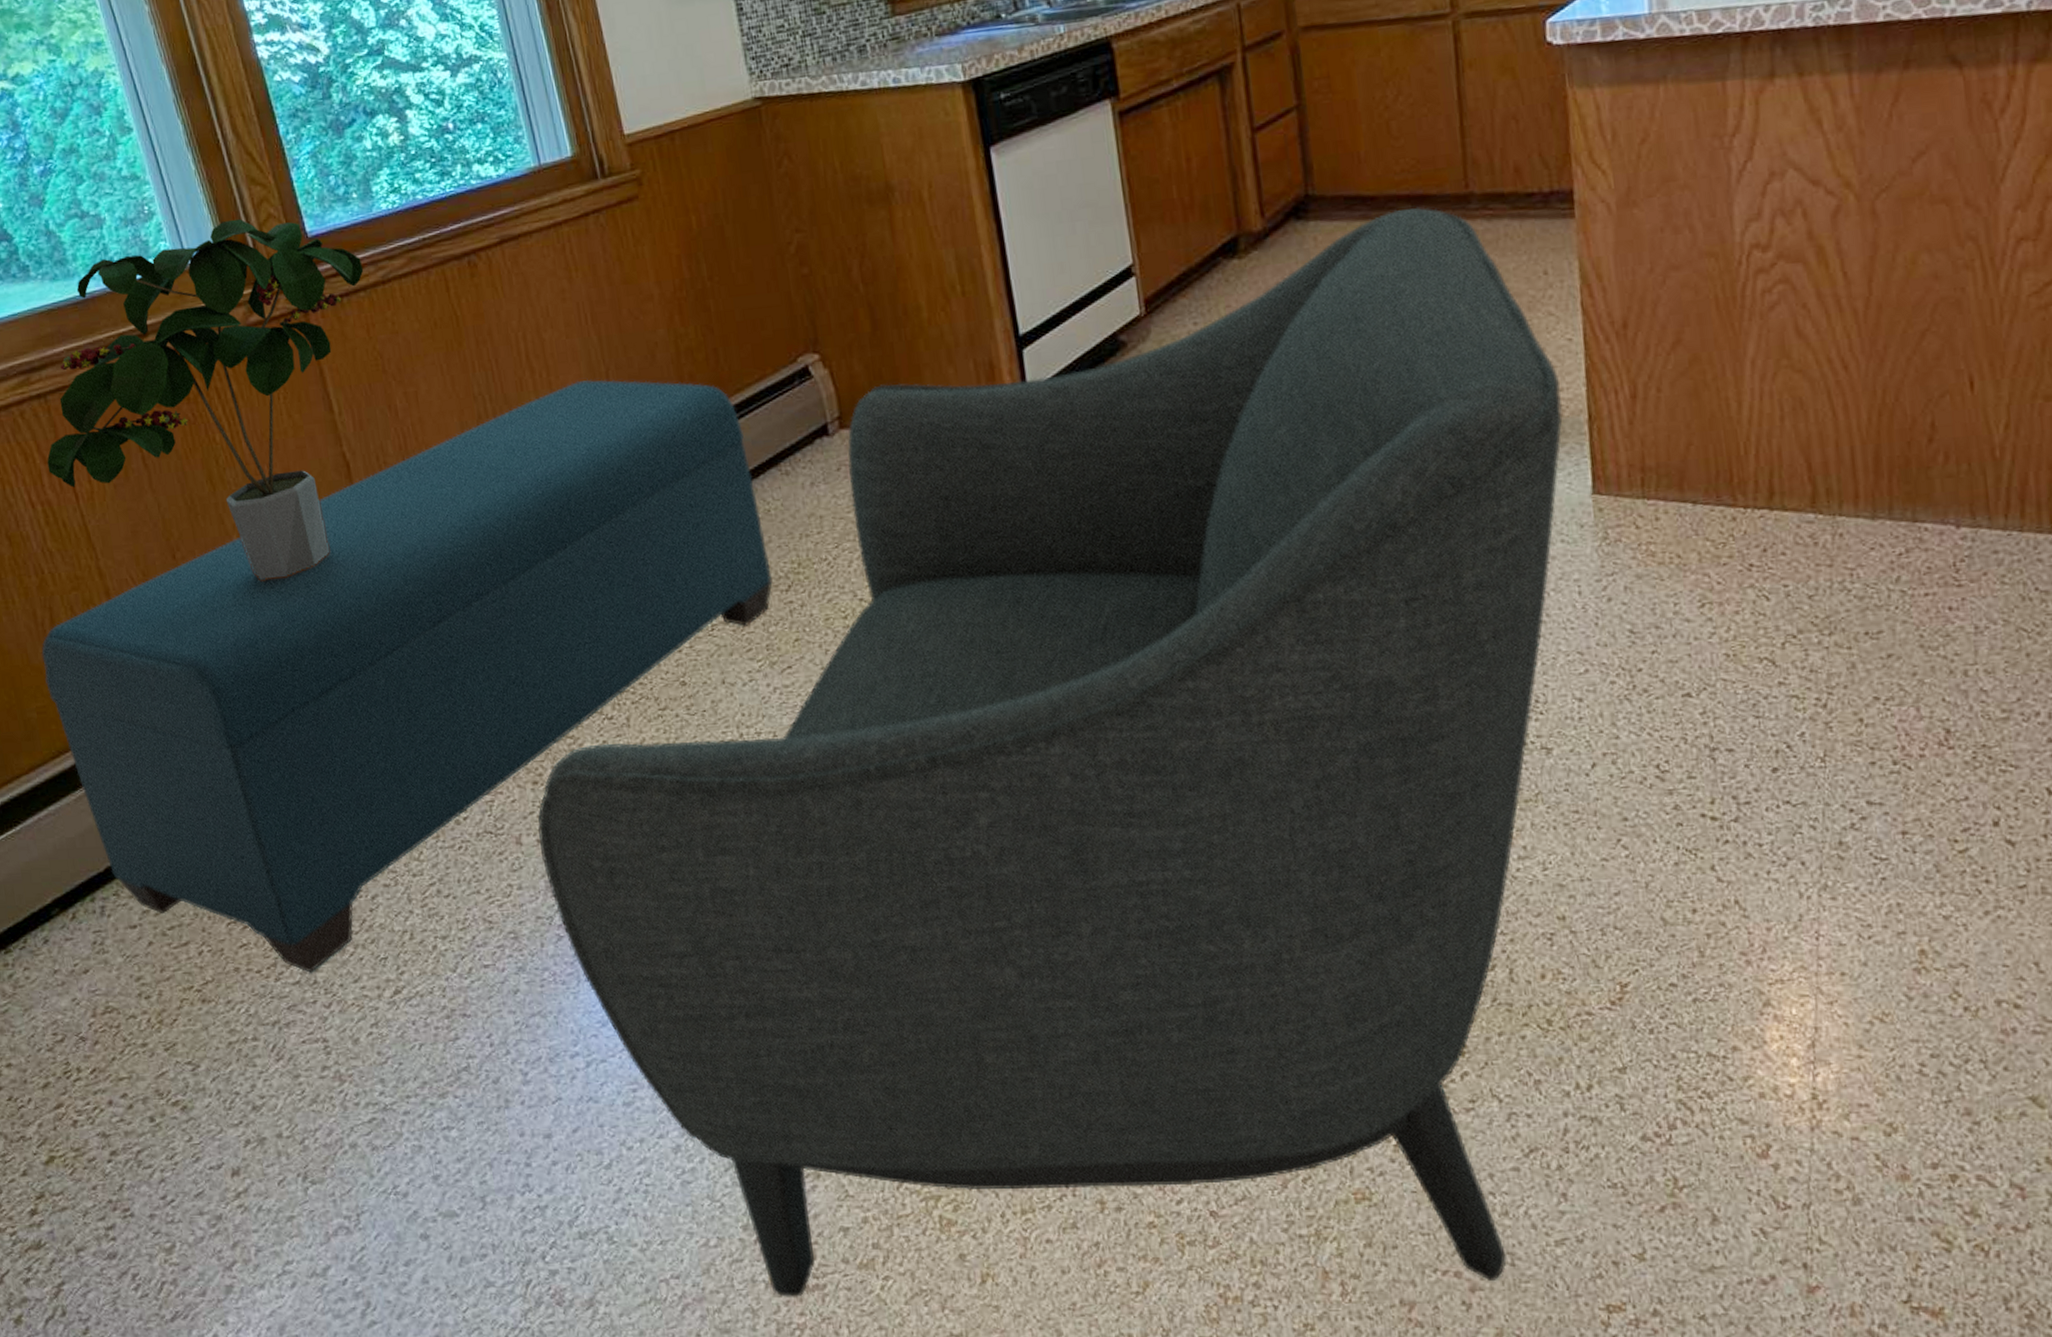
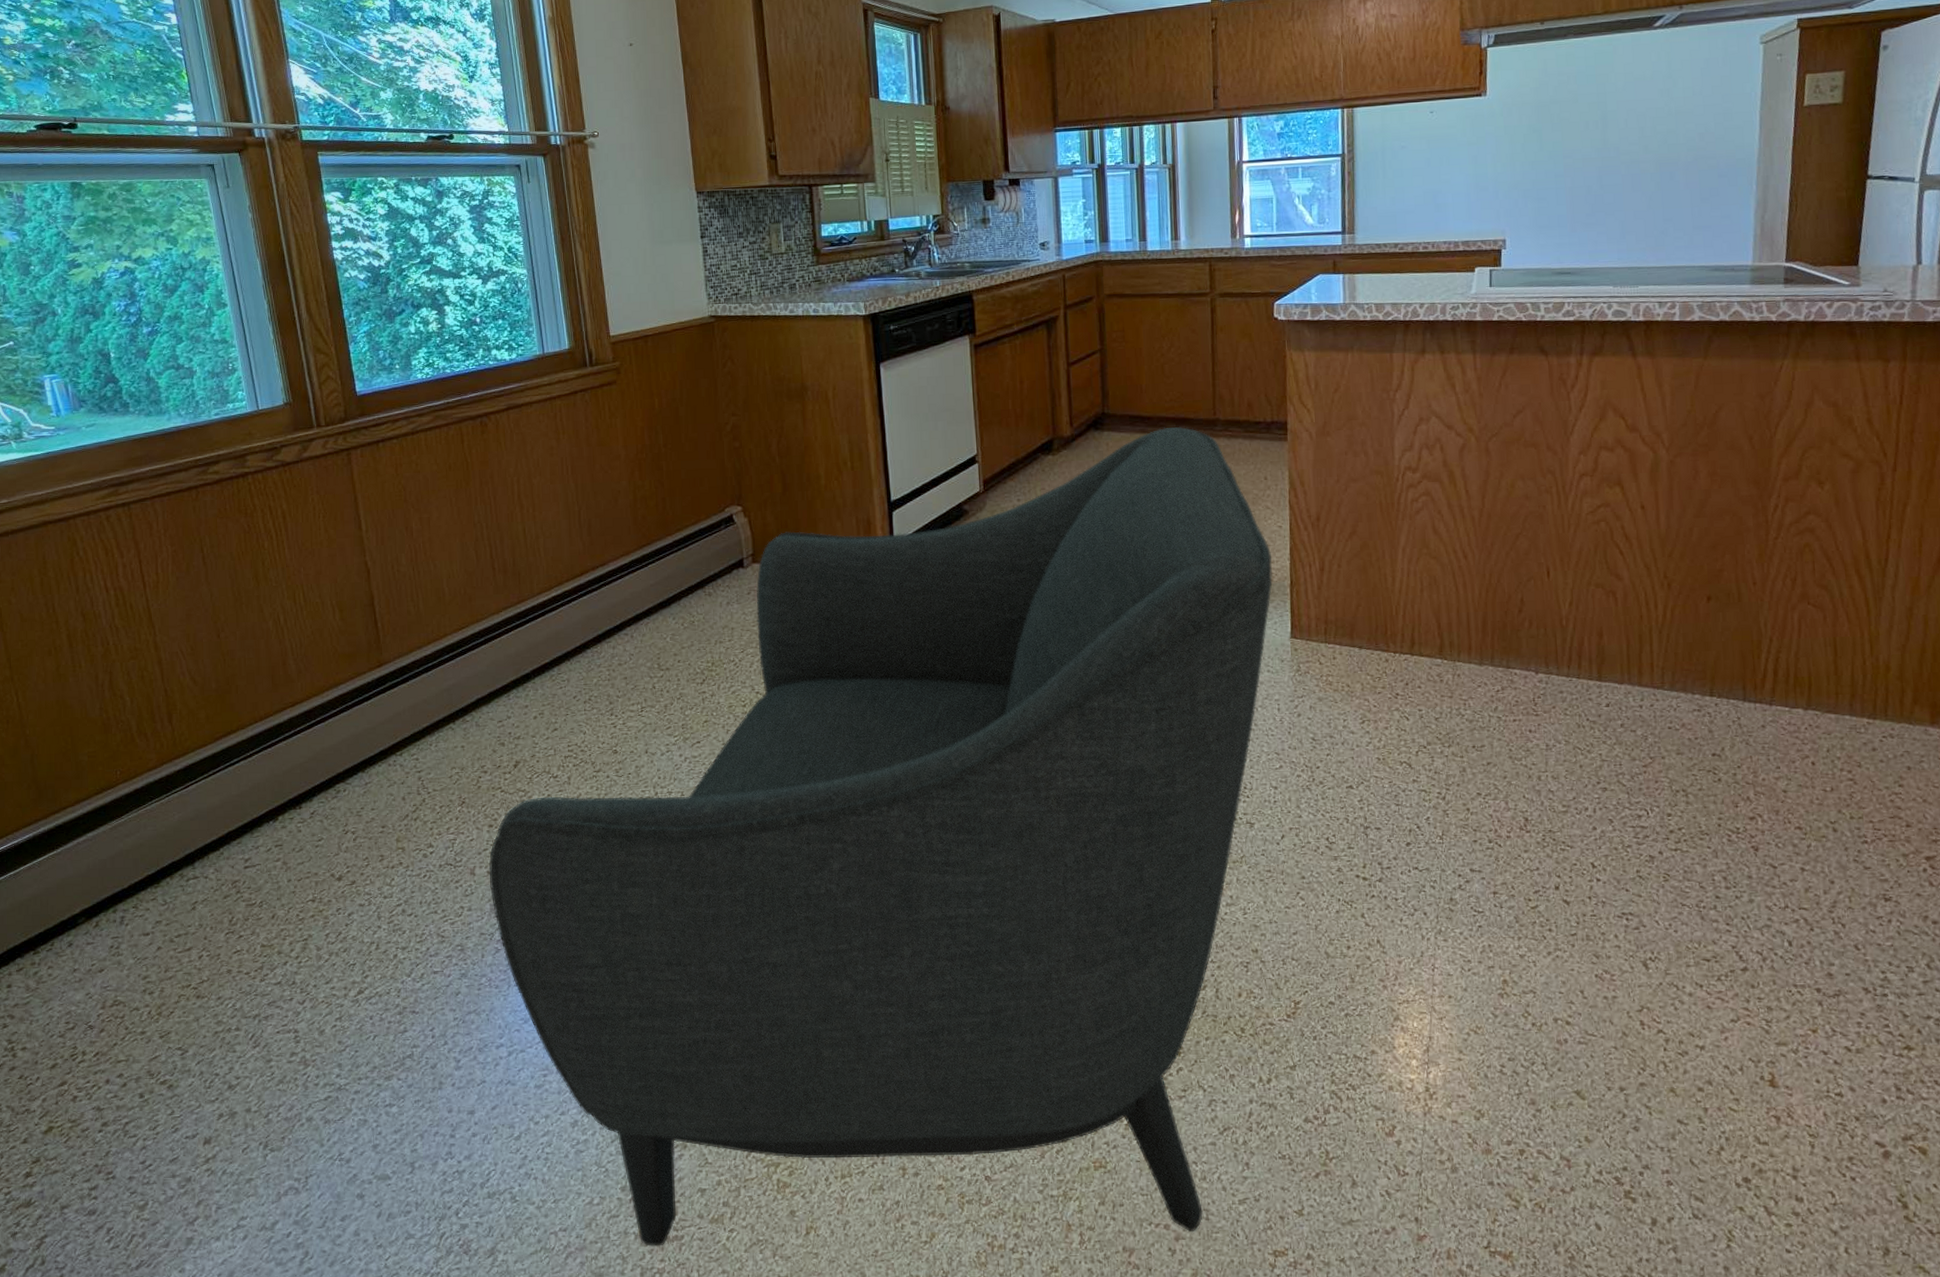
bench: present [41,379,773,973] -> none [98,515,691,975]
potted plant: present [47,218,364,580] -> none [123,378,398,657]

